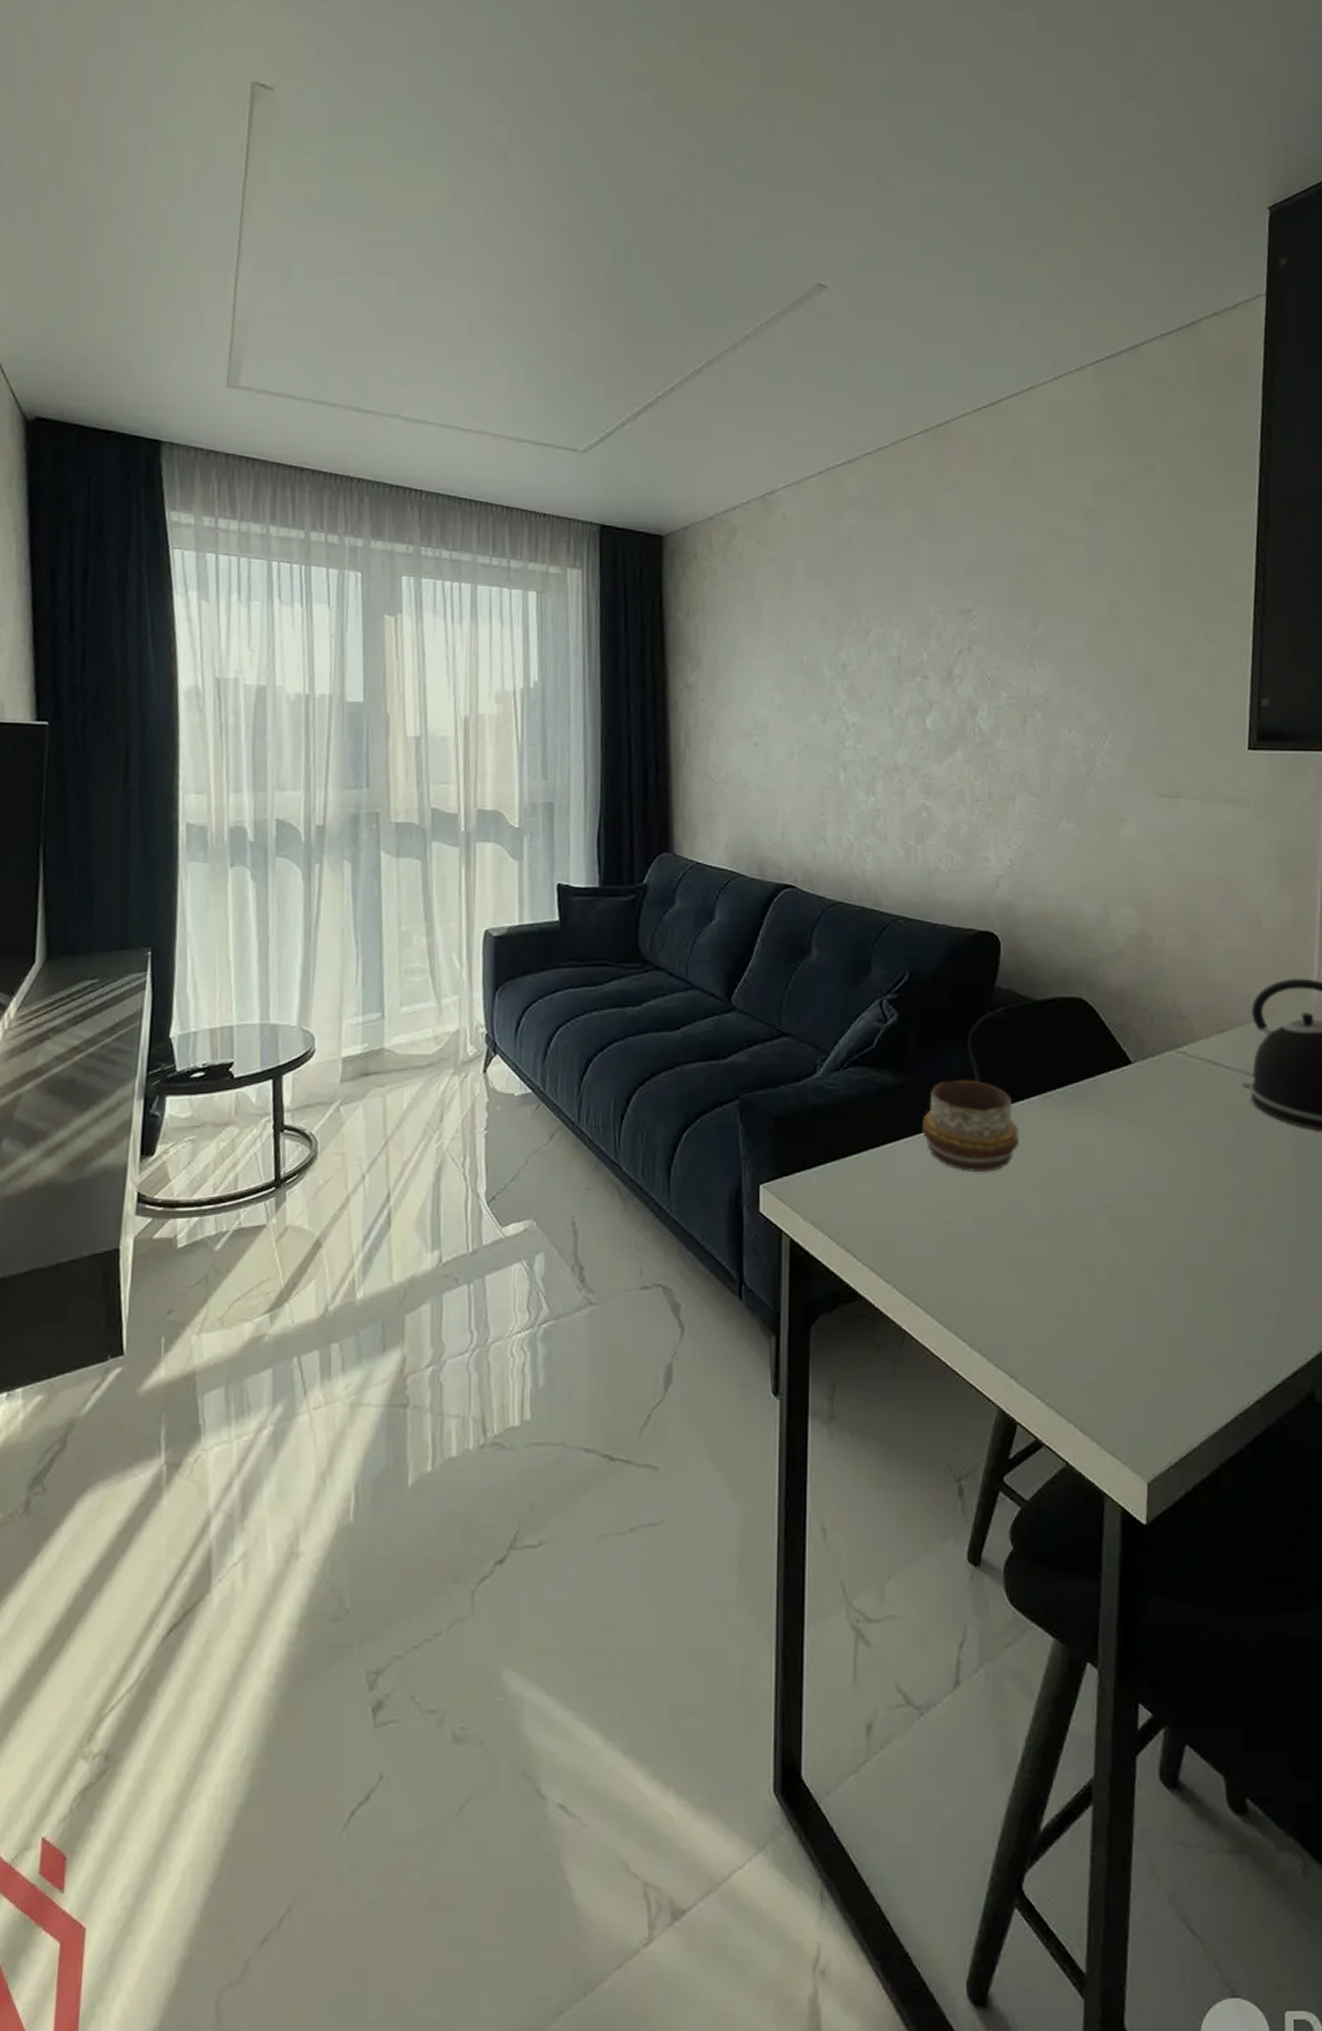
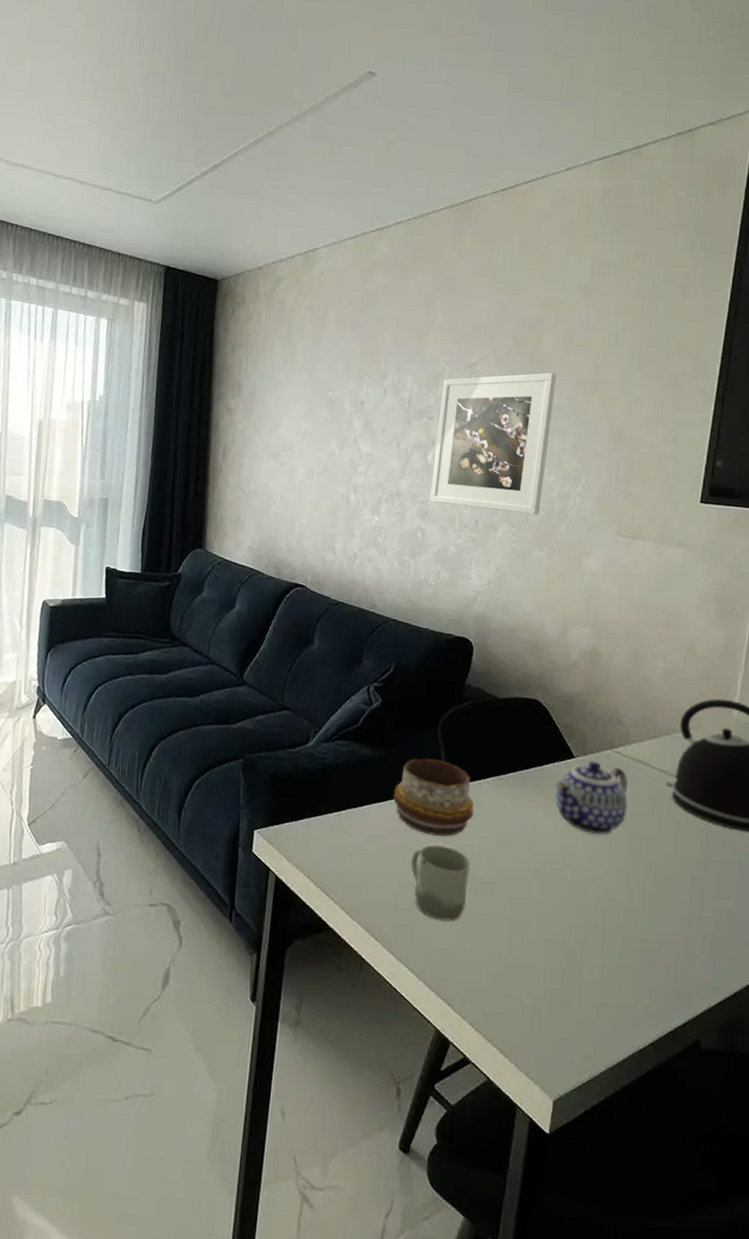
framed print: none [933,612,1068,780] -> present [430,372,557,515]
cup: none [951,1183,1021,1274] -> present [411,844,470,921]
teapot: none [1113,1065,1200,1152] -> present [555,761,628,835]

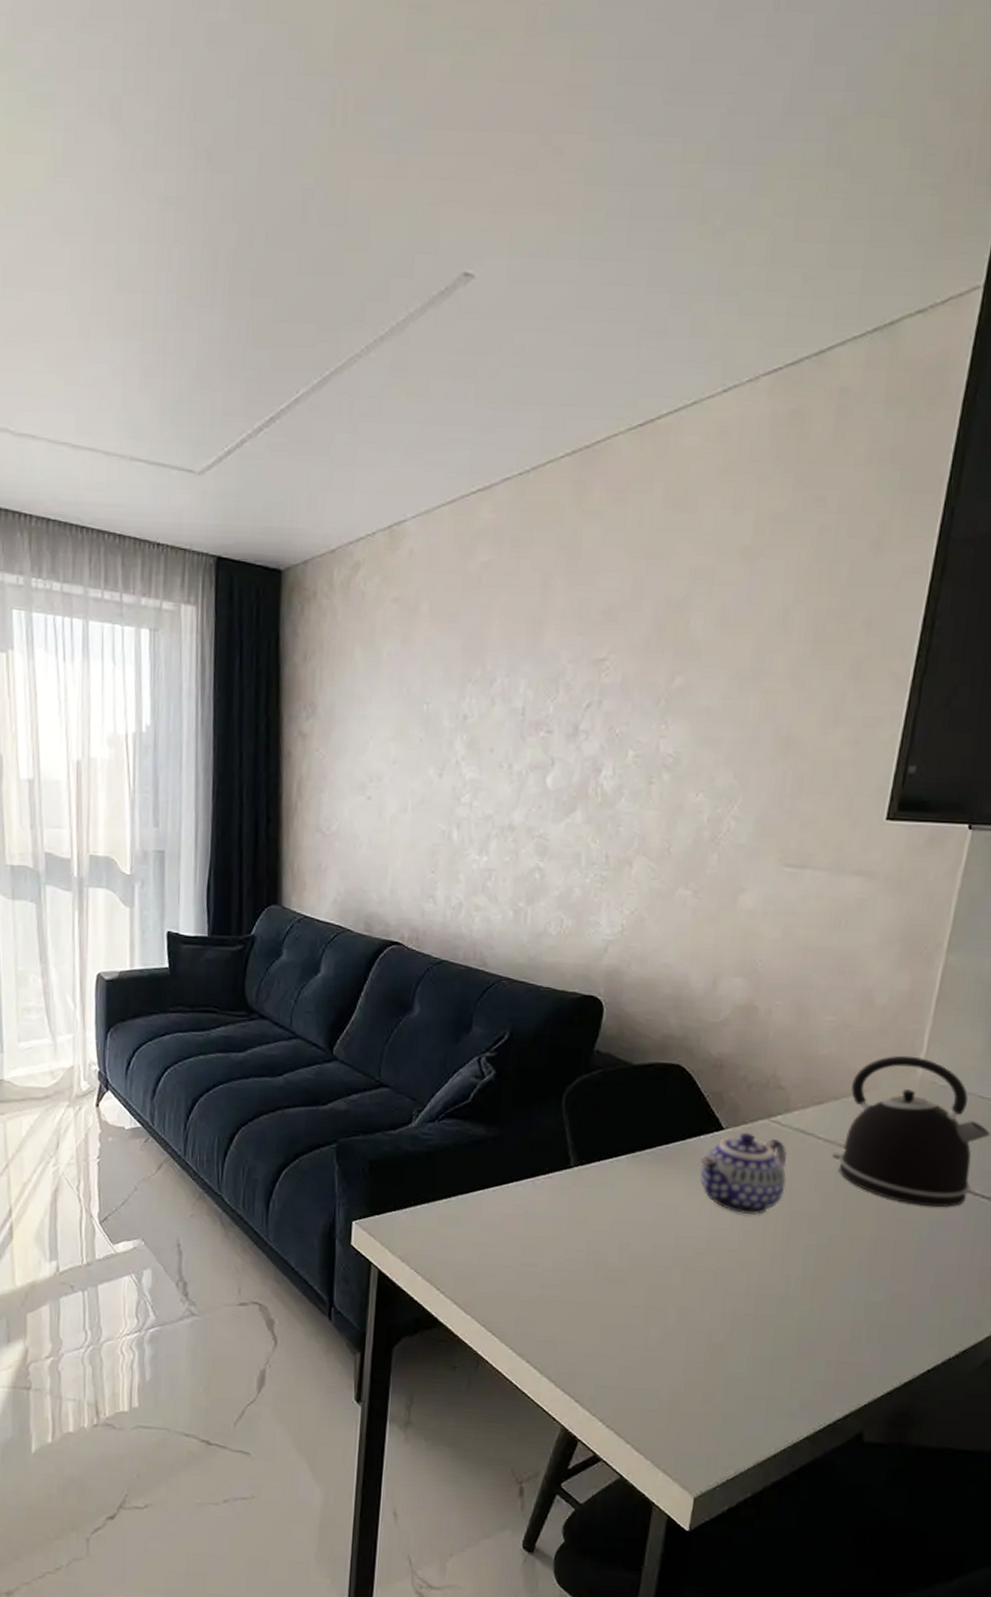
decorative bowl: present [393,758,474,837] -> none [511,1136,605,1223]
cup: present [411,844,470,921] -> none [532,1231,600,1313]
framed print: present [430,372,557,515] -> none [550,664,709,845]

